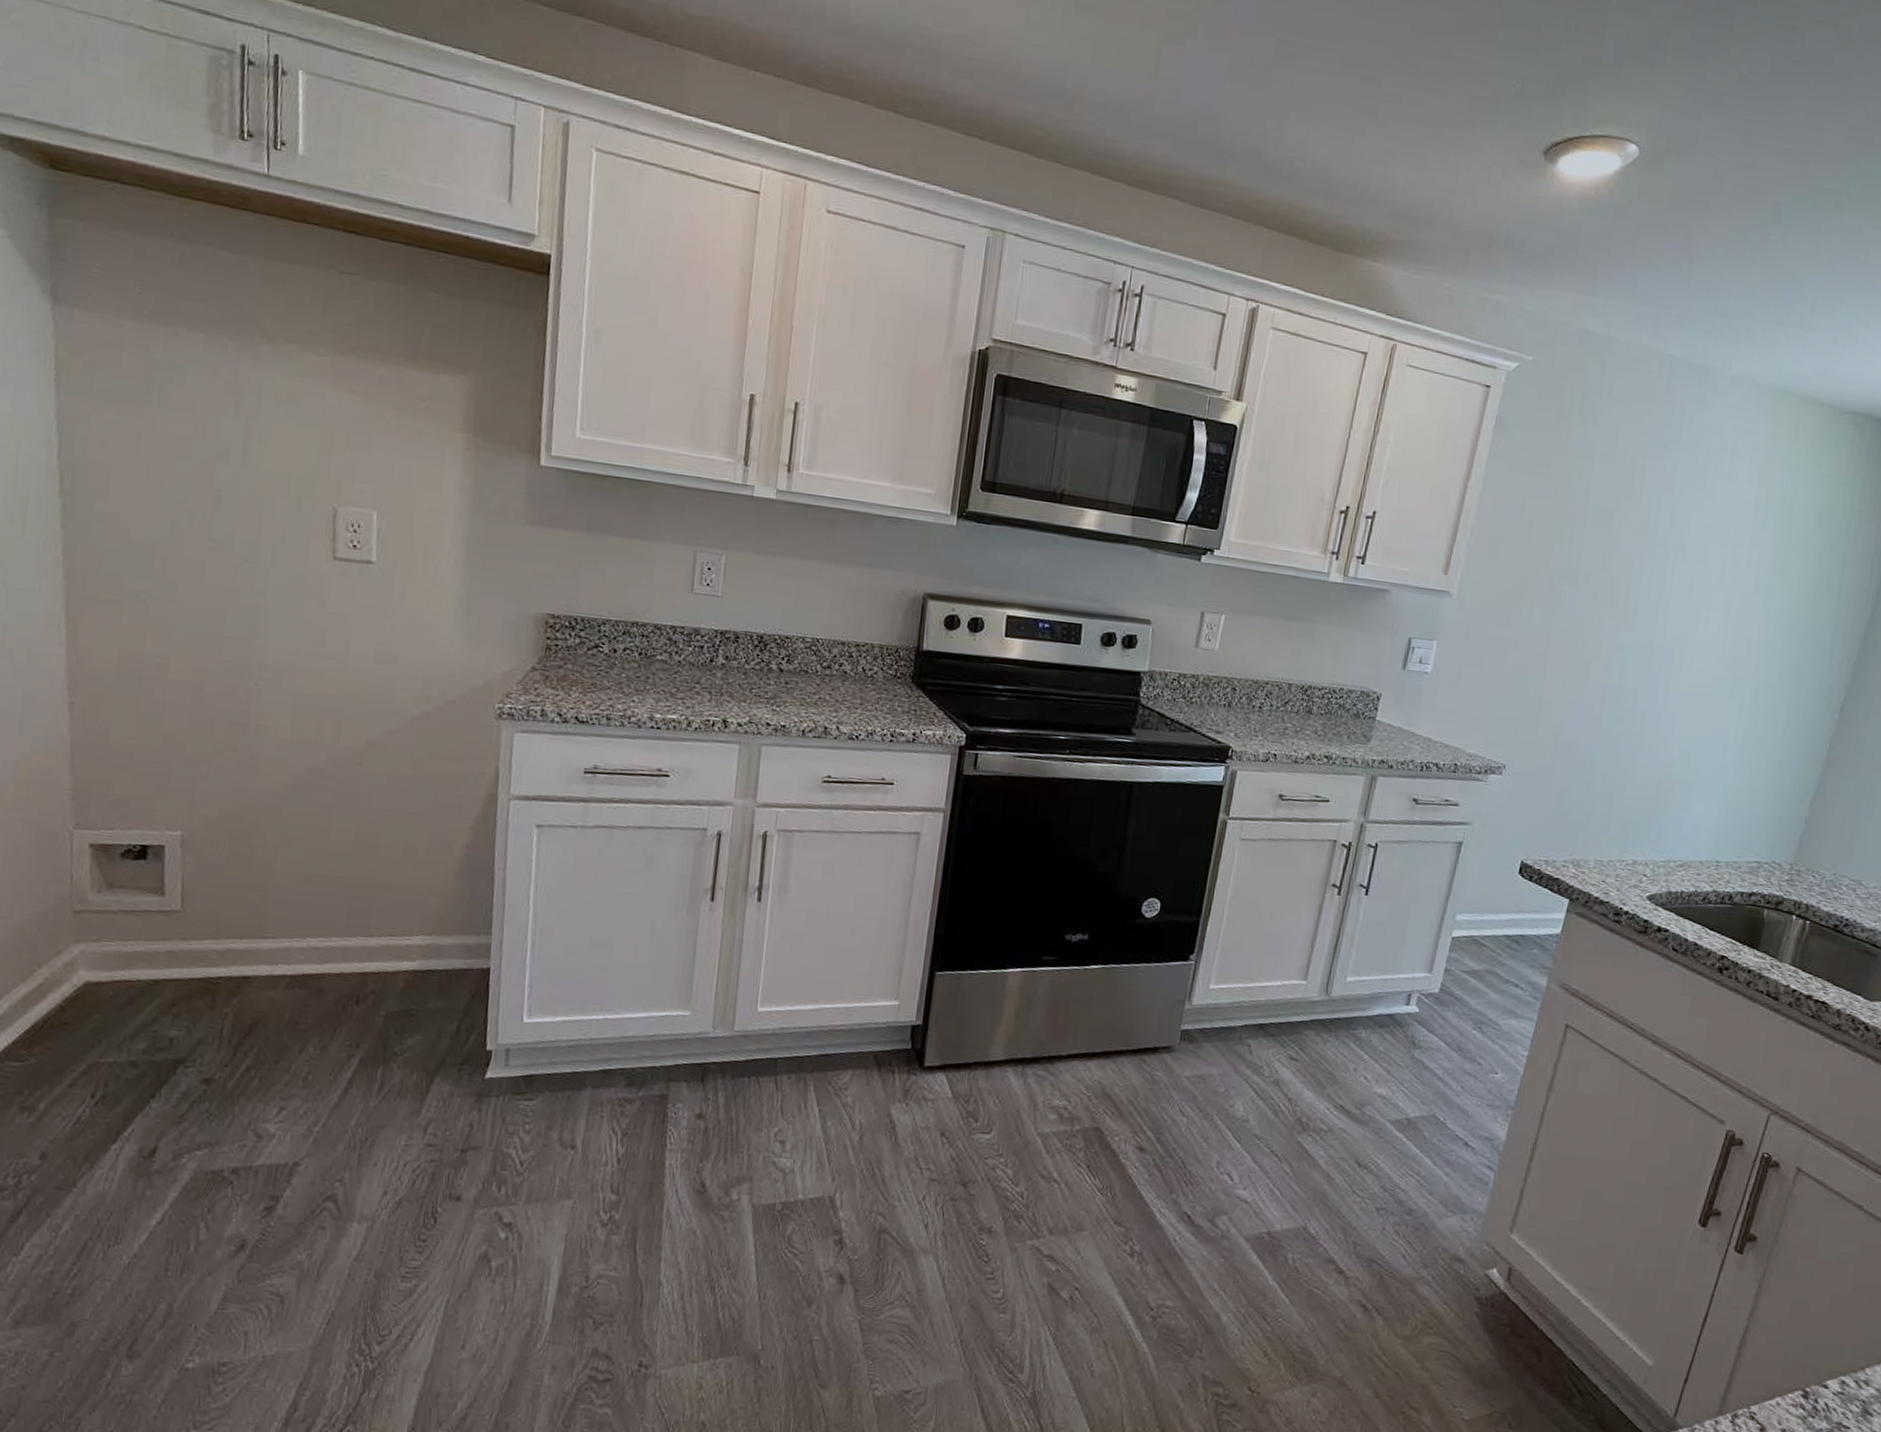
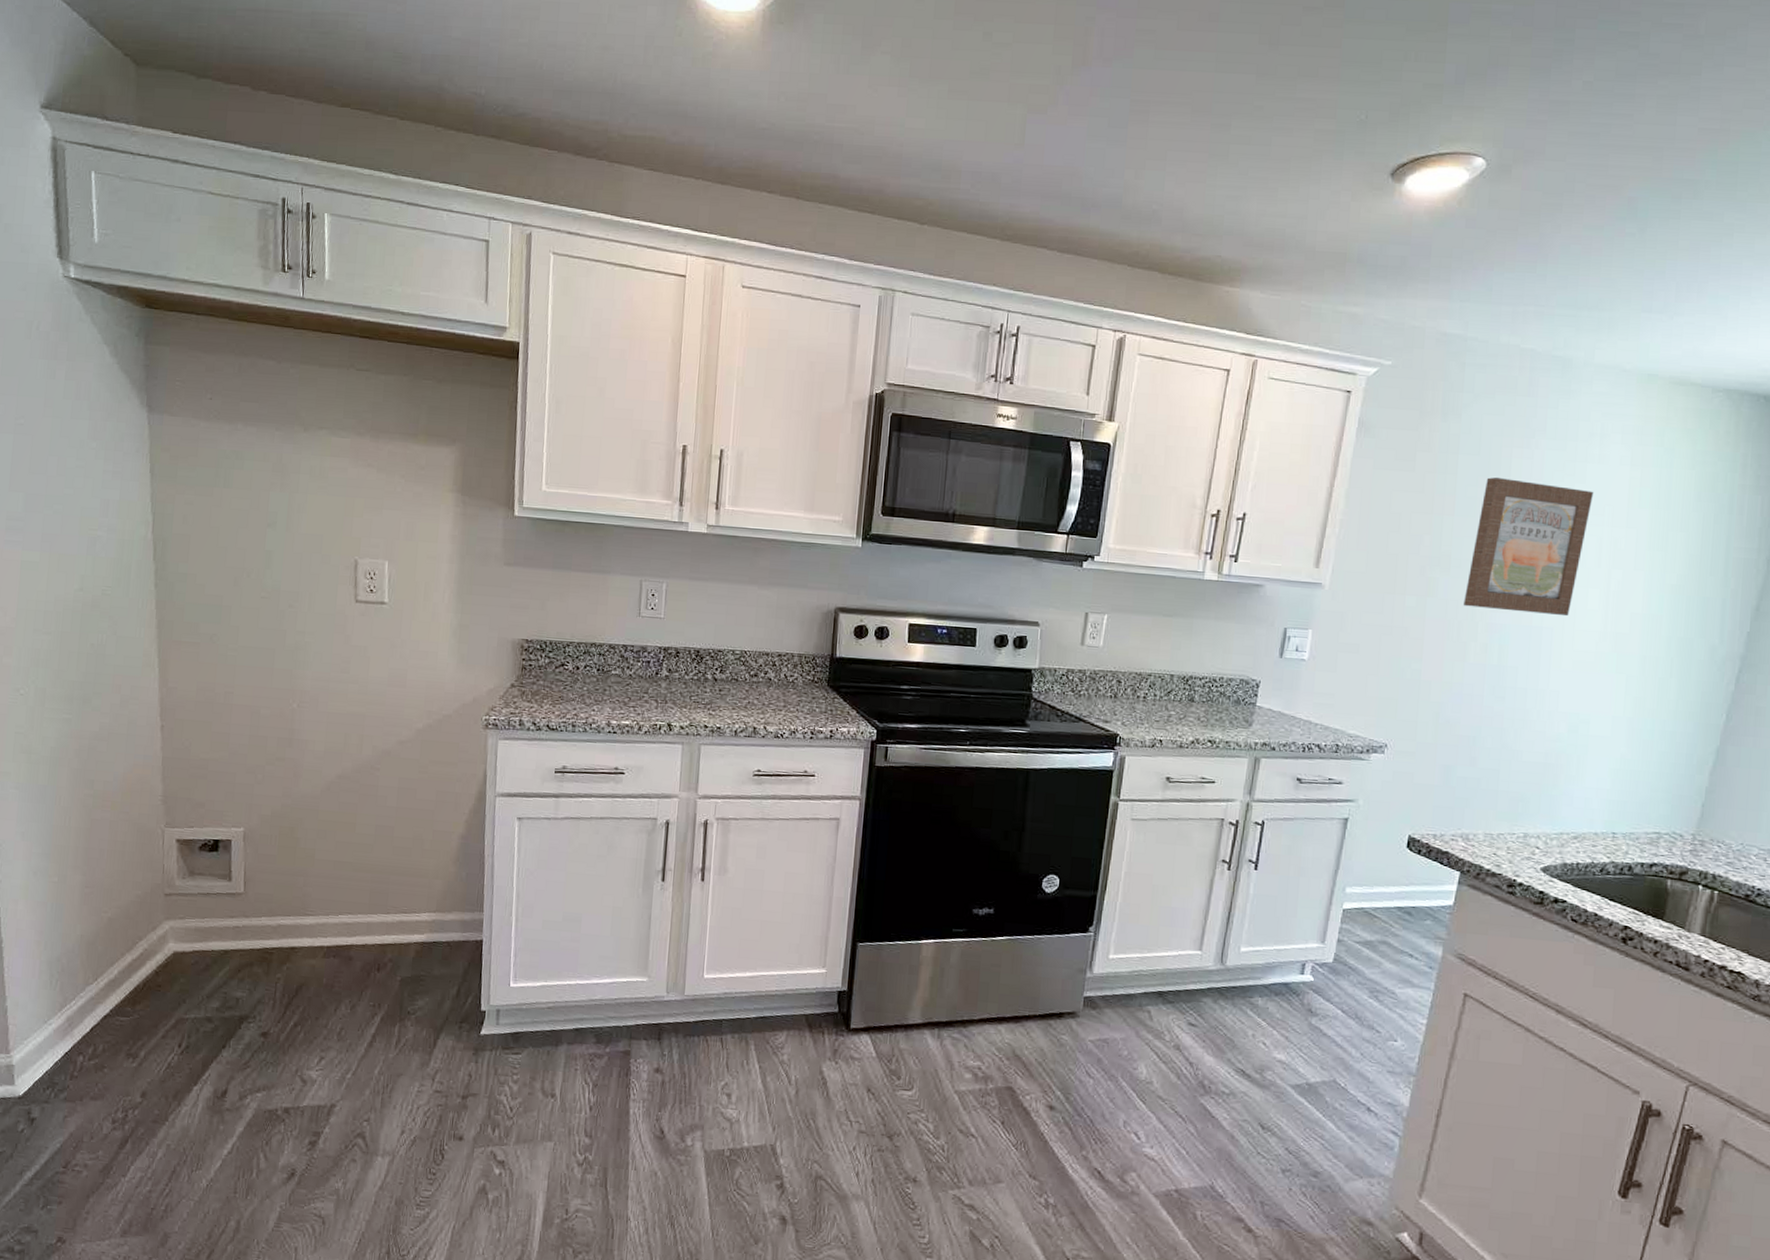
wall art: none [1589,488,1722,638] -> present [1464,477,1594,617]

